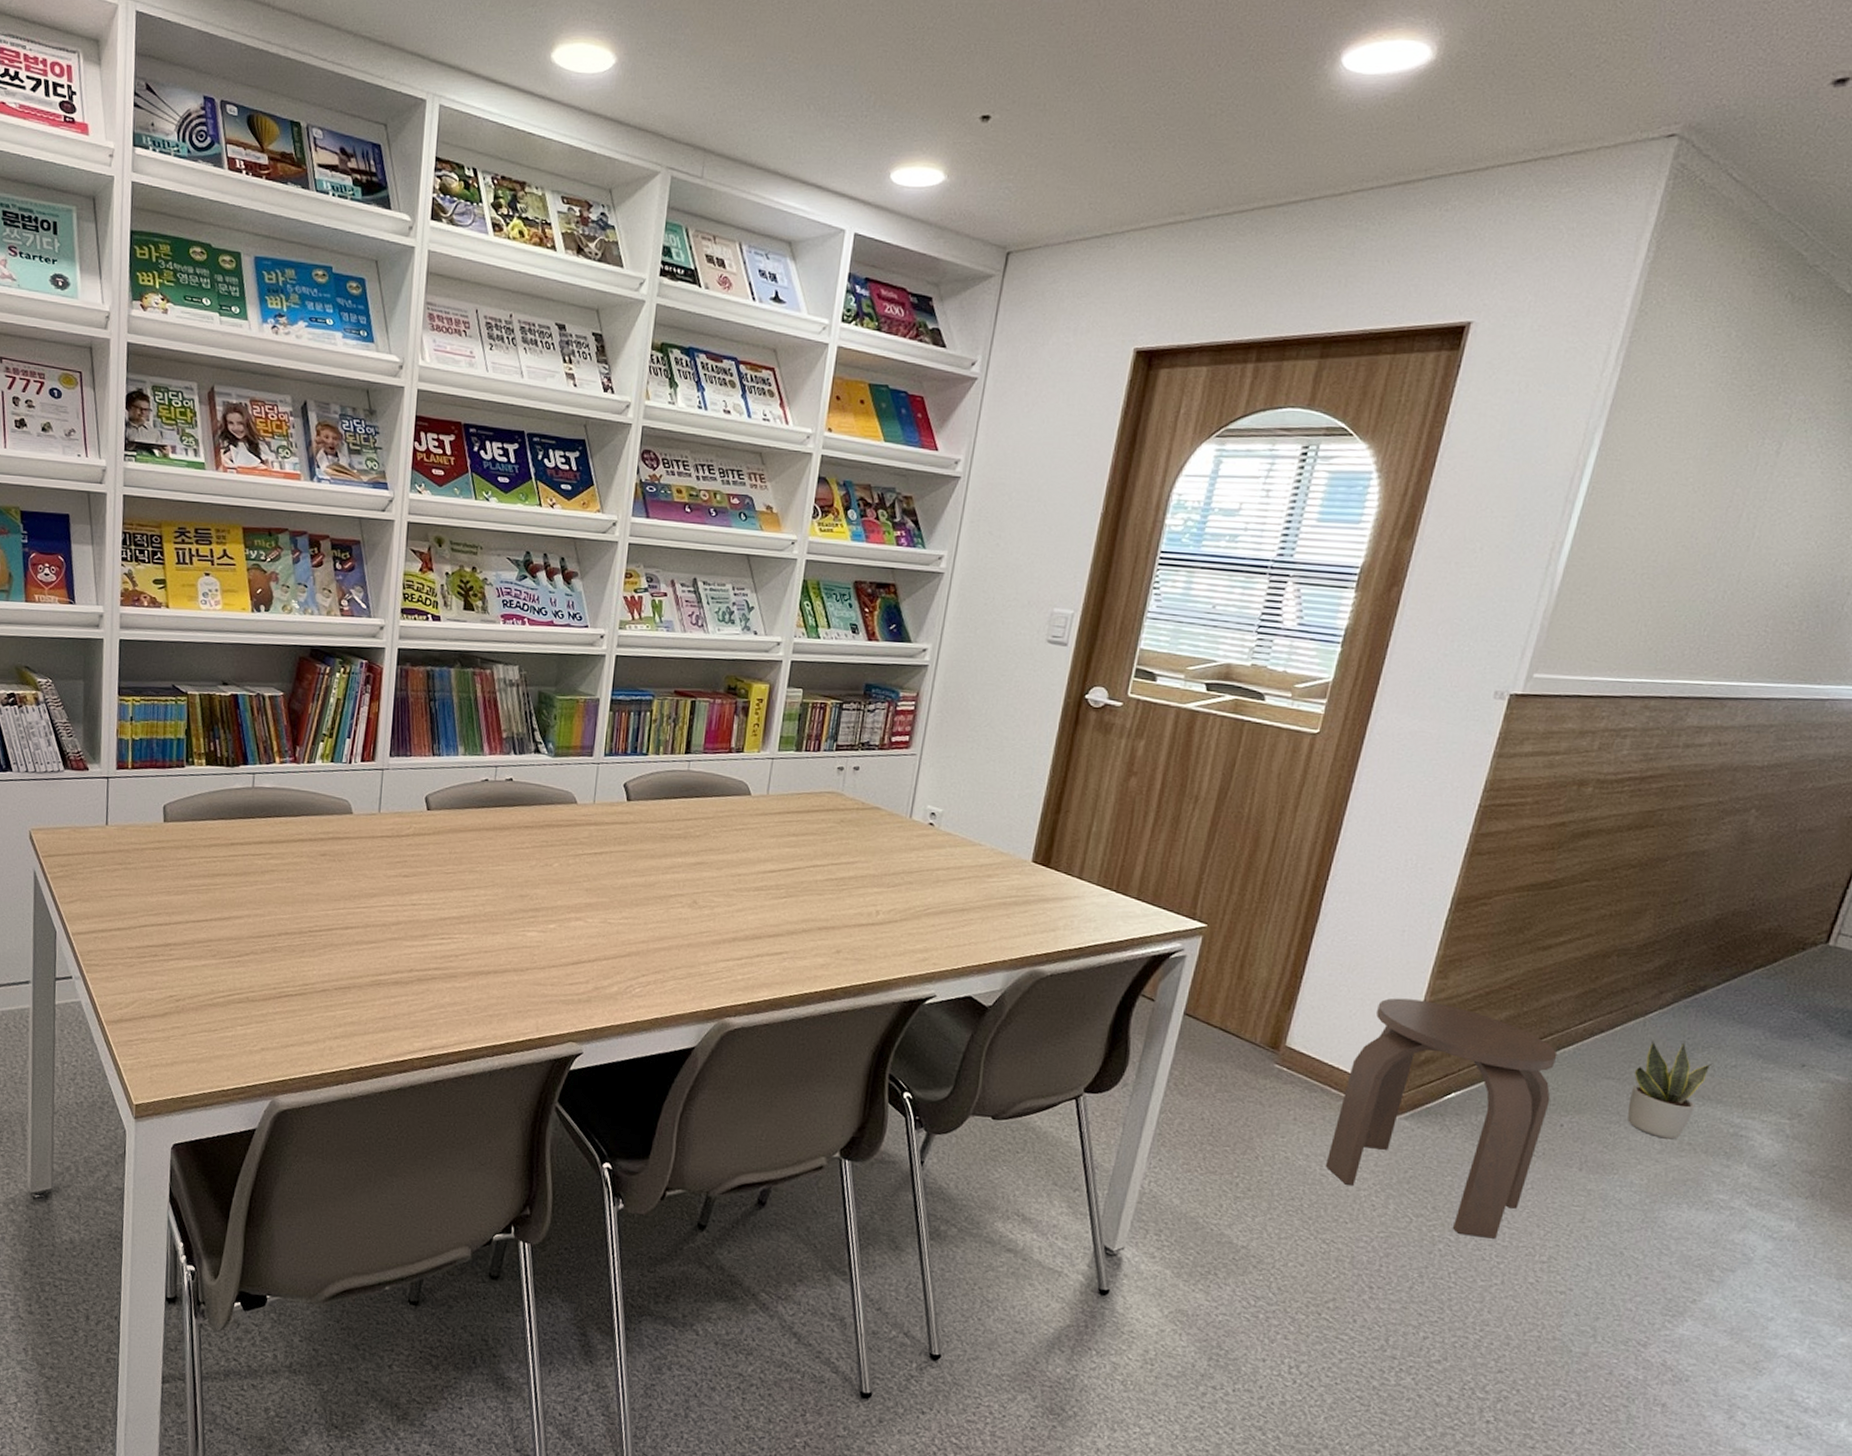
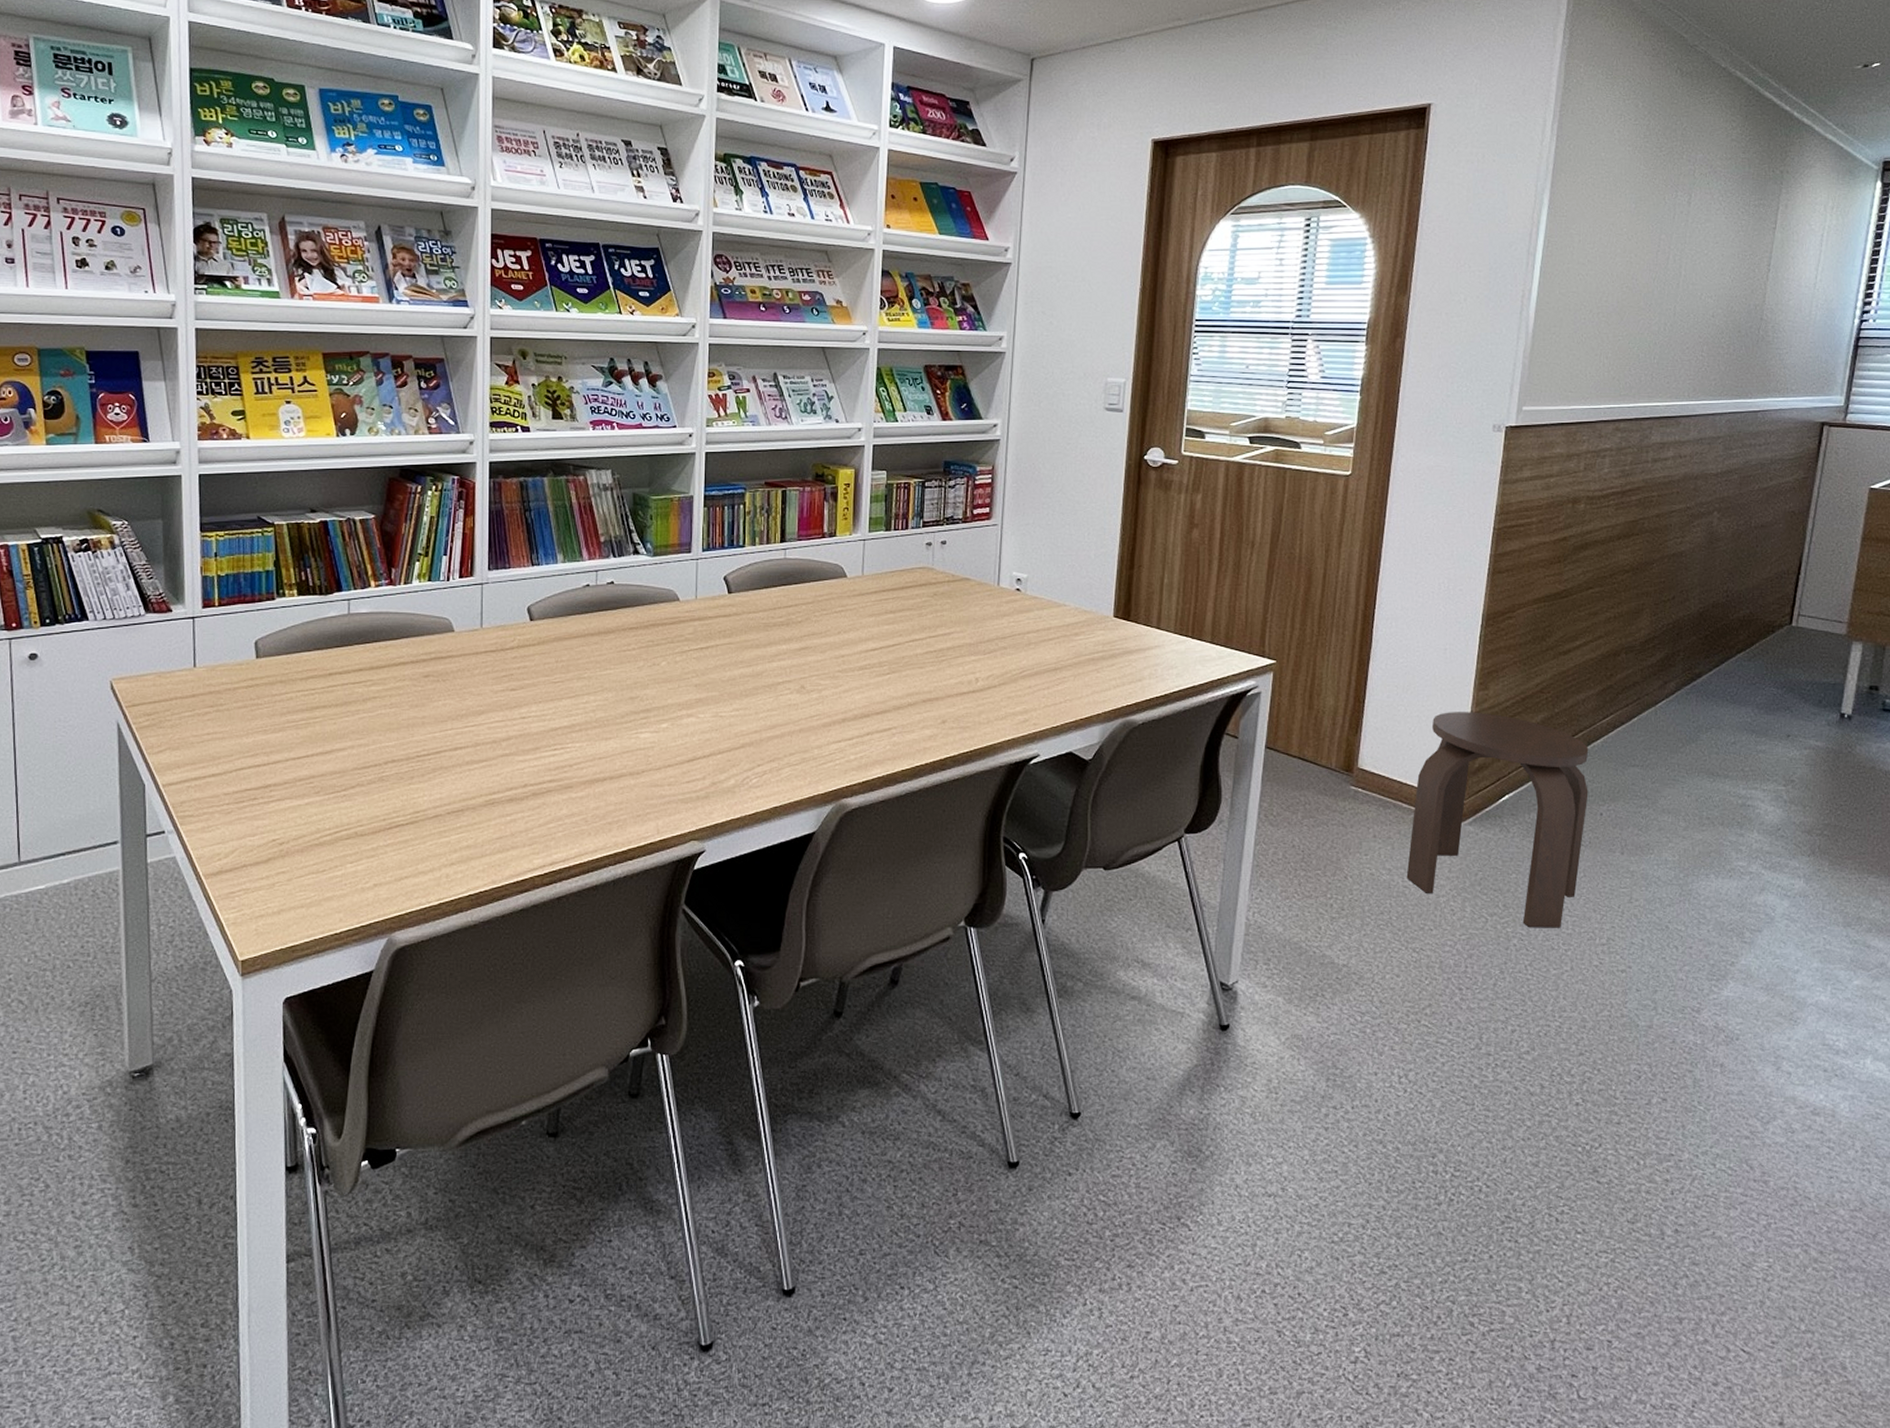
potted plant: present [1627,1039,1712,1139] -> none [1653,723,1715,816]

